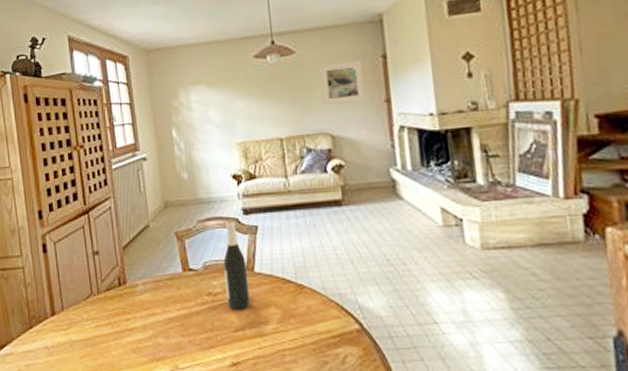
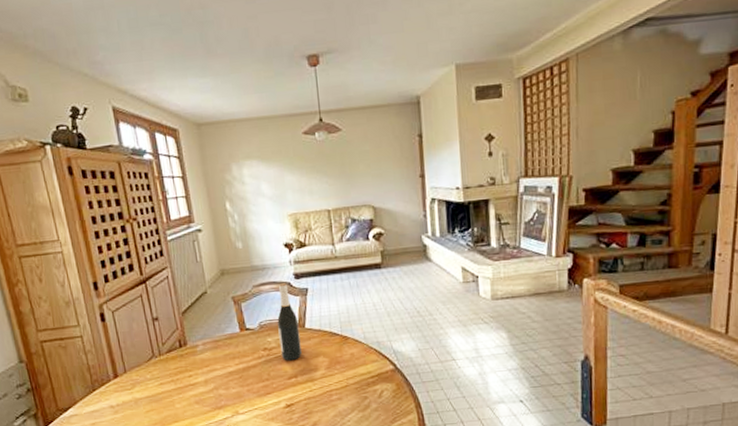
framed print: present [319,59,365,106] -> none [363,138,403,180]

